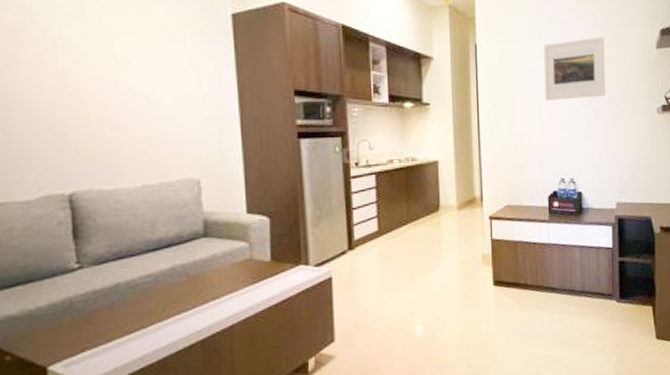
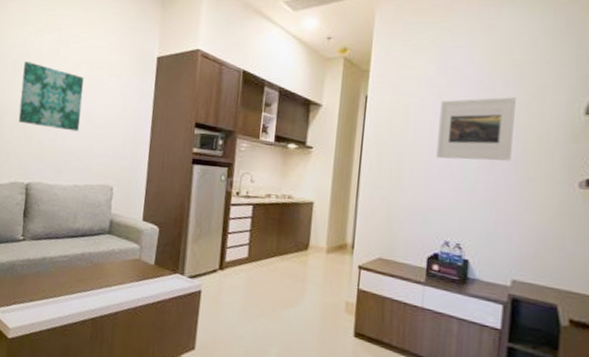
wall art: none [28,29,138,117] -> present [18,61,84,132]

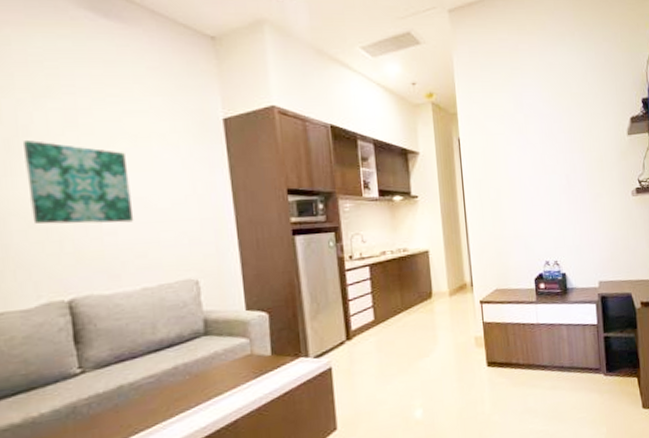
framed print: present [436,97,516,161] -> none [522,126,583,189]

